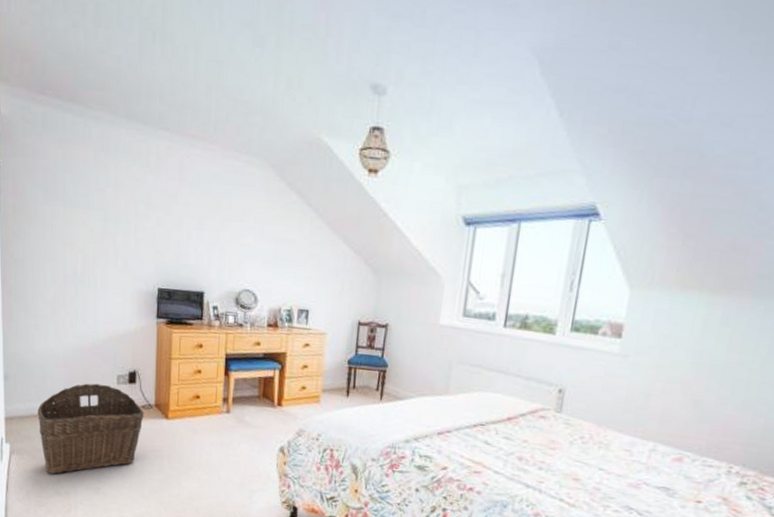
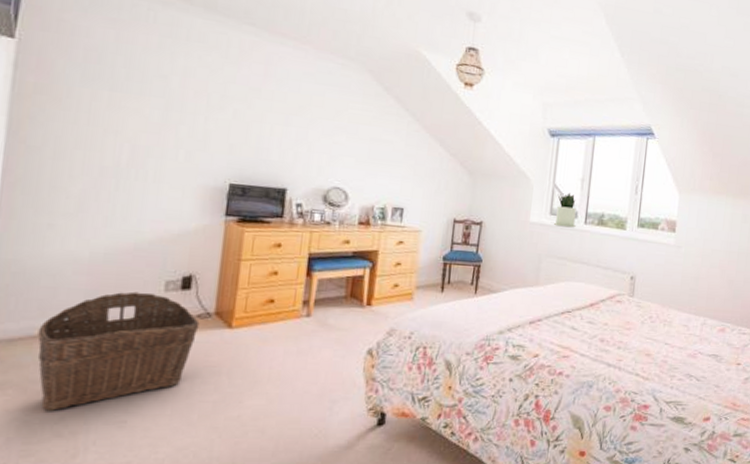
planter: none [466,291,495,332] -> present [553,192,576,228]

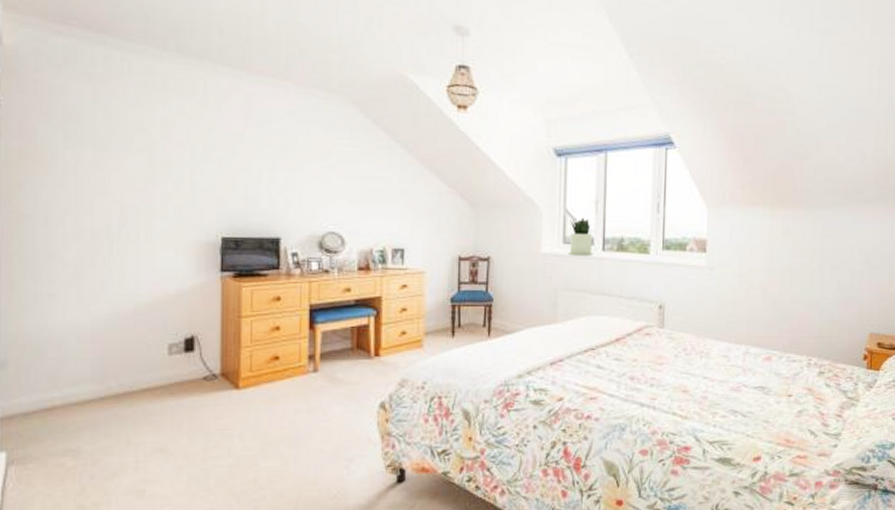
wicker basket: present [37,291,200,411] -> none [51,357,206,483]

